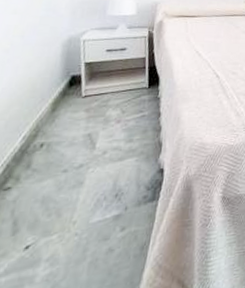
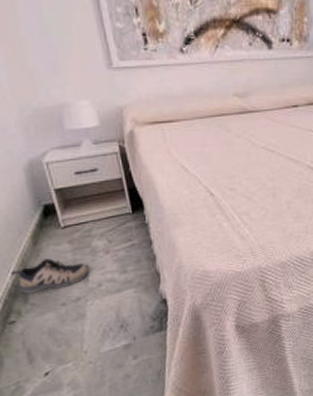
shoe: none [22,125,99,159] -> present [11,258,89,294]

